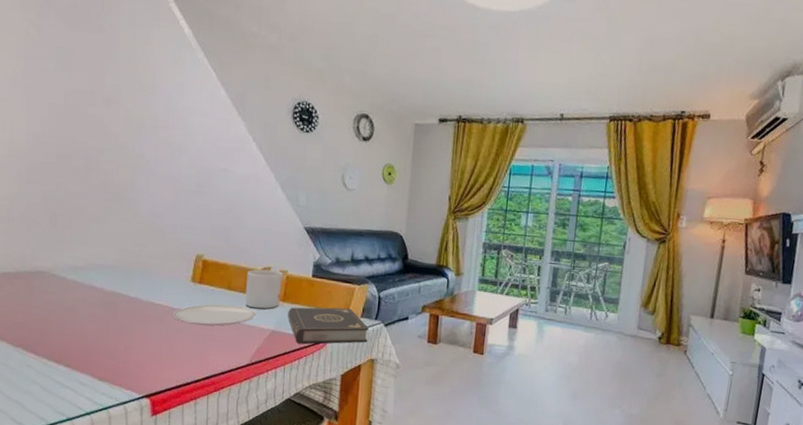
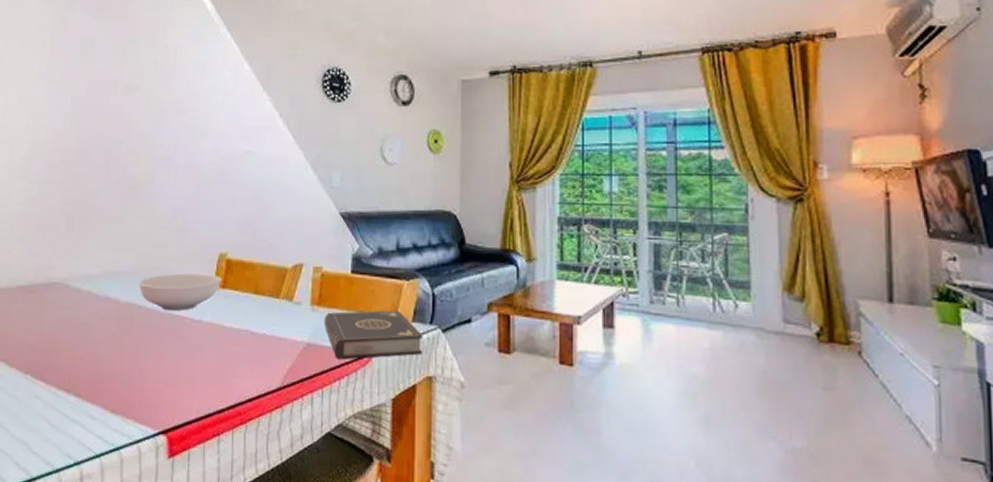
bowl: none [121,269,199,300] -> present [138,273,222,311]
plate: present [172,304,257,326] -> none [193,312,288,340]
mug: present [245,269,284,310] -> none [275,267,318,317]

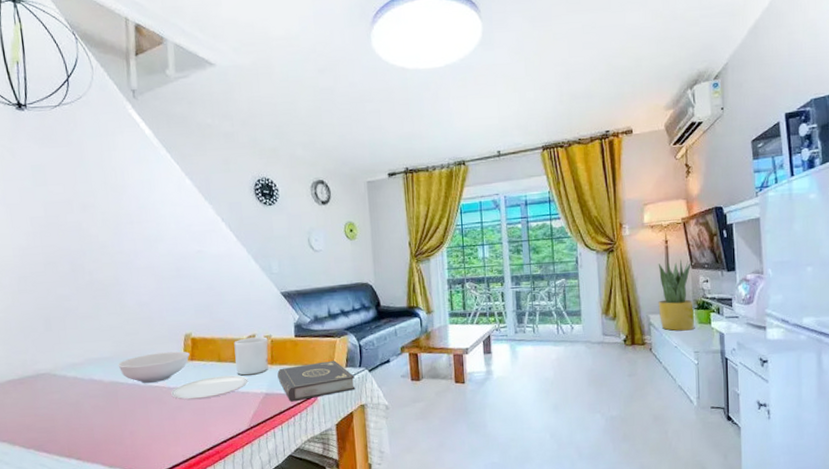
plate: none [193,312,288,340] -> present [170,375,249,400]
mug: none [275,267,318,317] -> present [234,337,269,376]
planter: none [873,222,932,332] -> present [658,260,694,331]

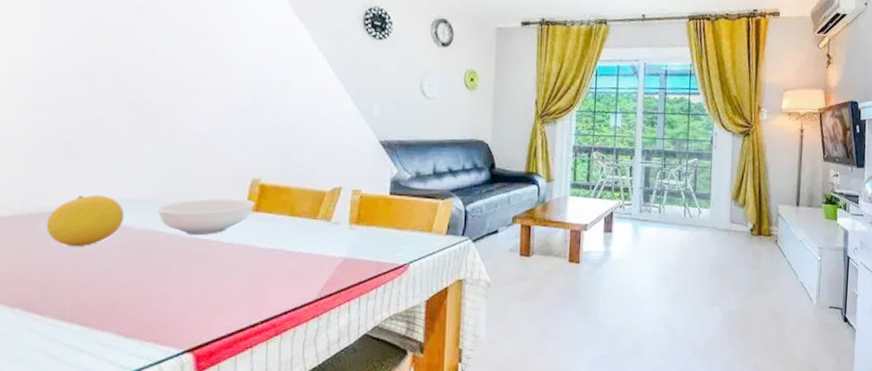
fruit: none [41,357,95,399] -> present [46,195,124,246]
plate: present [170,375,249,400] -> none [222,233,325,260]
mug: present [234,337,269,376] -> none [312,190,357,235]
book: present [277,360,356,402] -> none [362,226,455,271]
planter: present [658,260,694,331] -> none [788,151,825,225]

